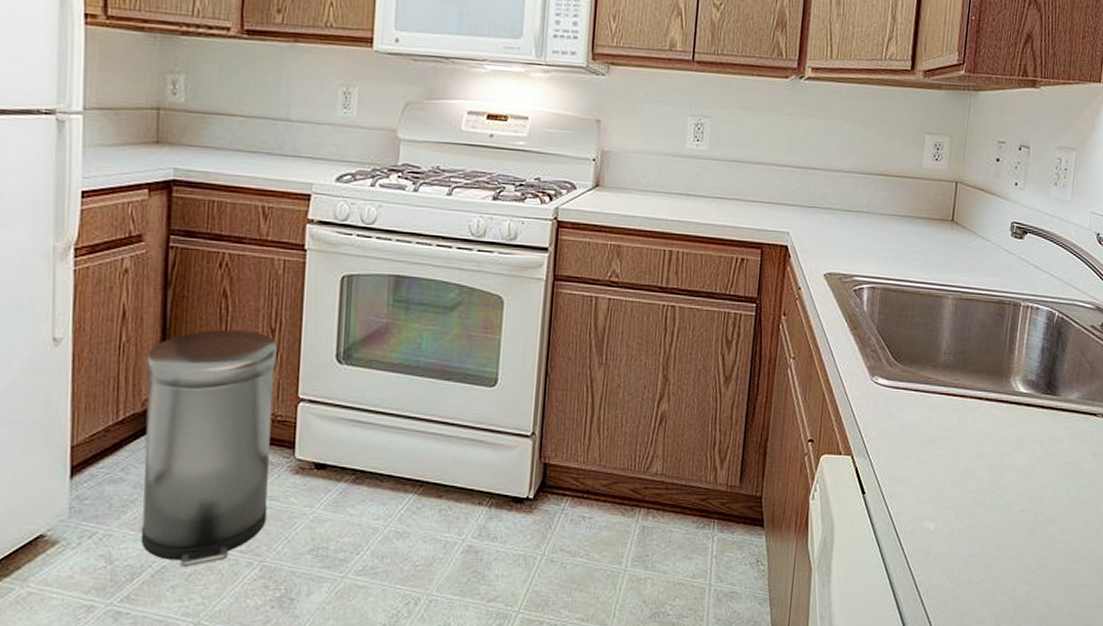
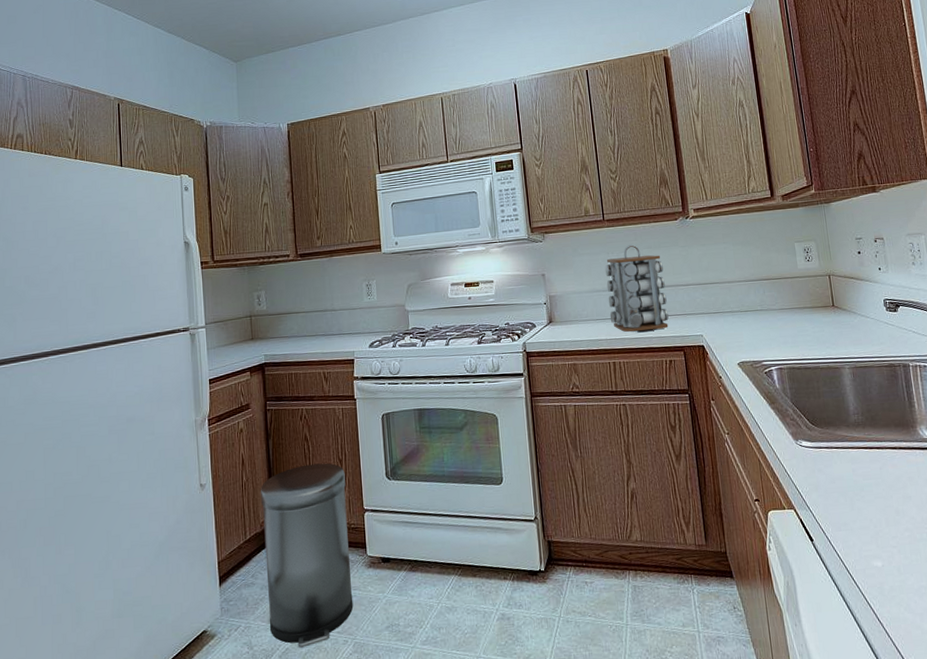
spice rack: none [676,100,758,218] -> present [605,244,669,333]

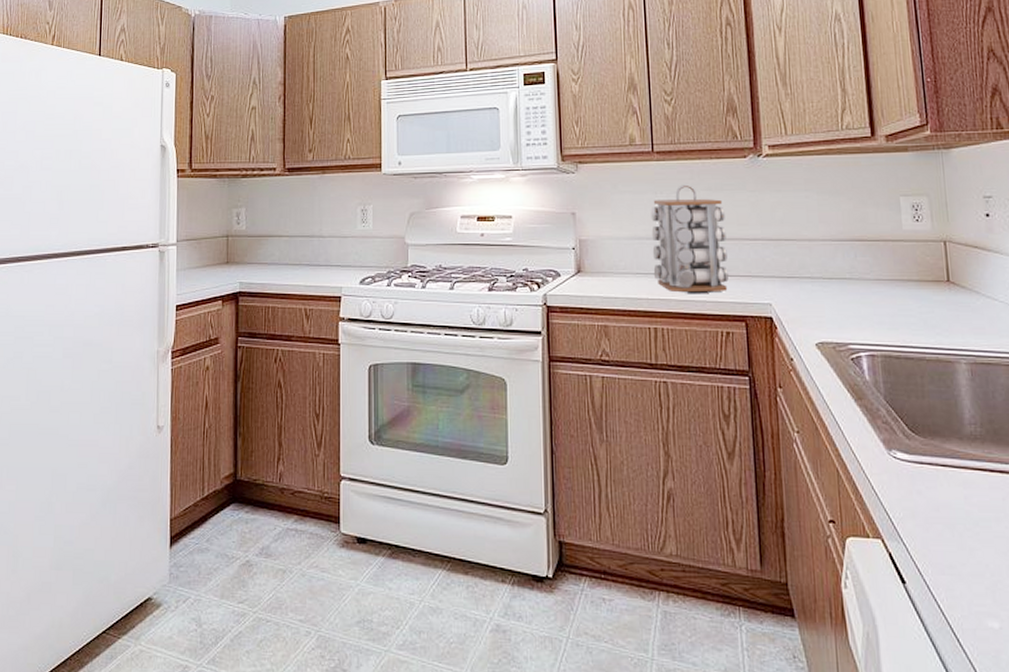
pedal bin: present [261,463,353,648] -> none [223,416,321,633]

